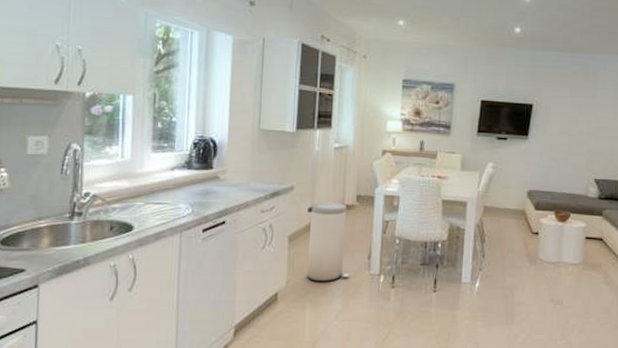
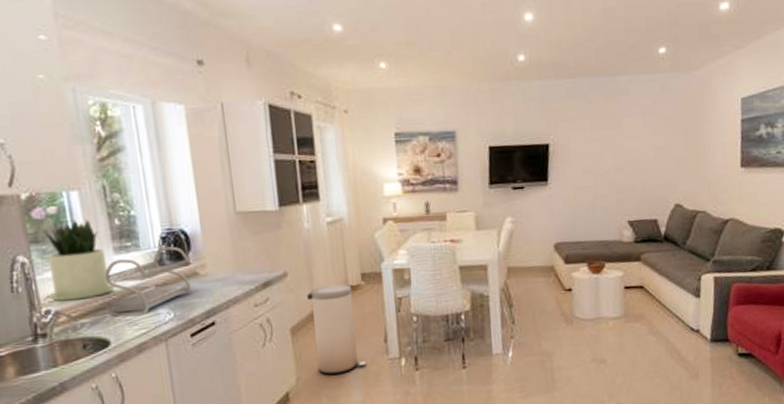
planter: none [91,119,147,187] -> present [40,219,115,302]
dish rack: none [136,151,214,207] -> present [104,246,191,317]

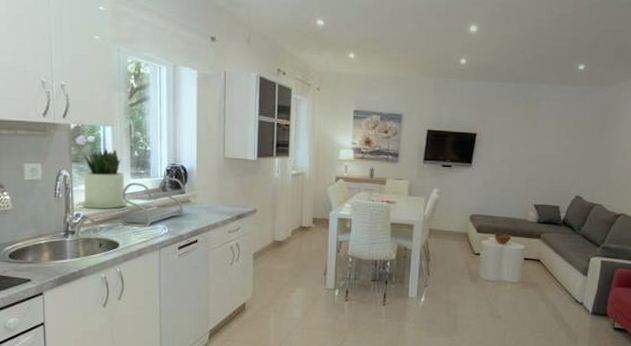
pedal bin: present [307,284,366,376] -> none [269,223,308,296]

